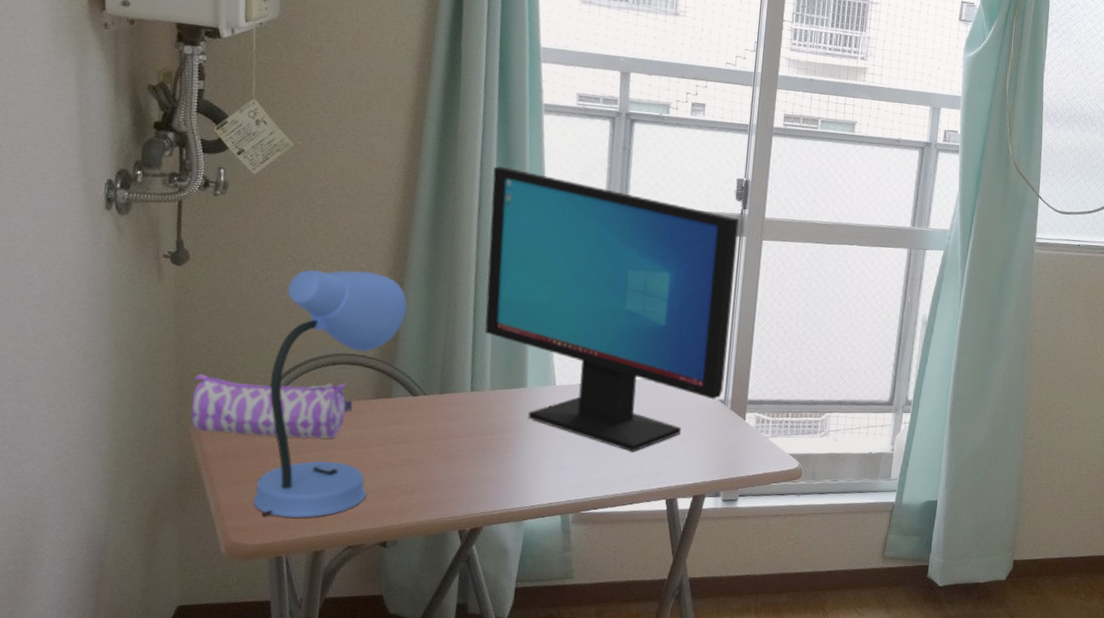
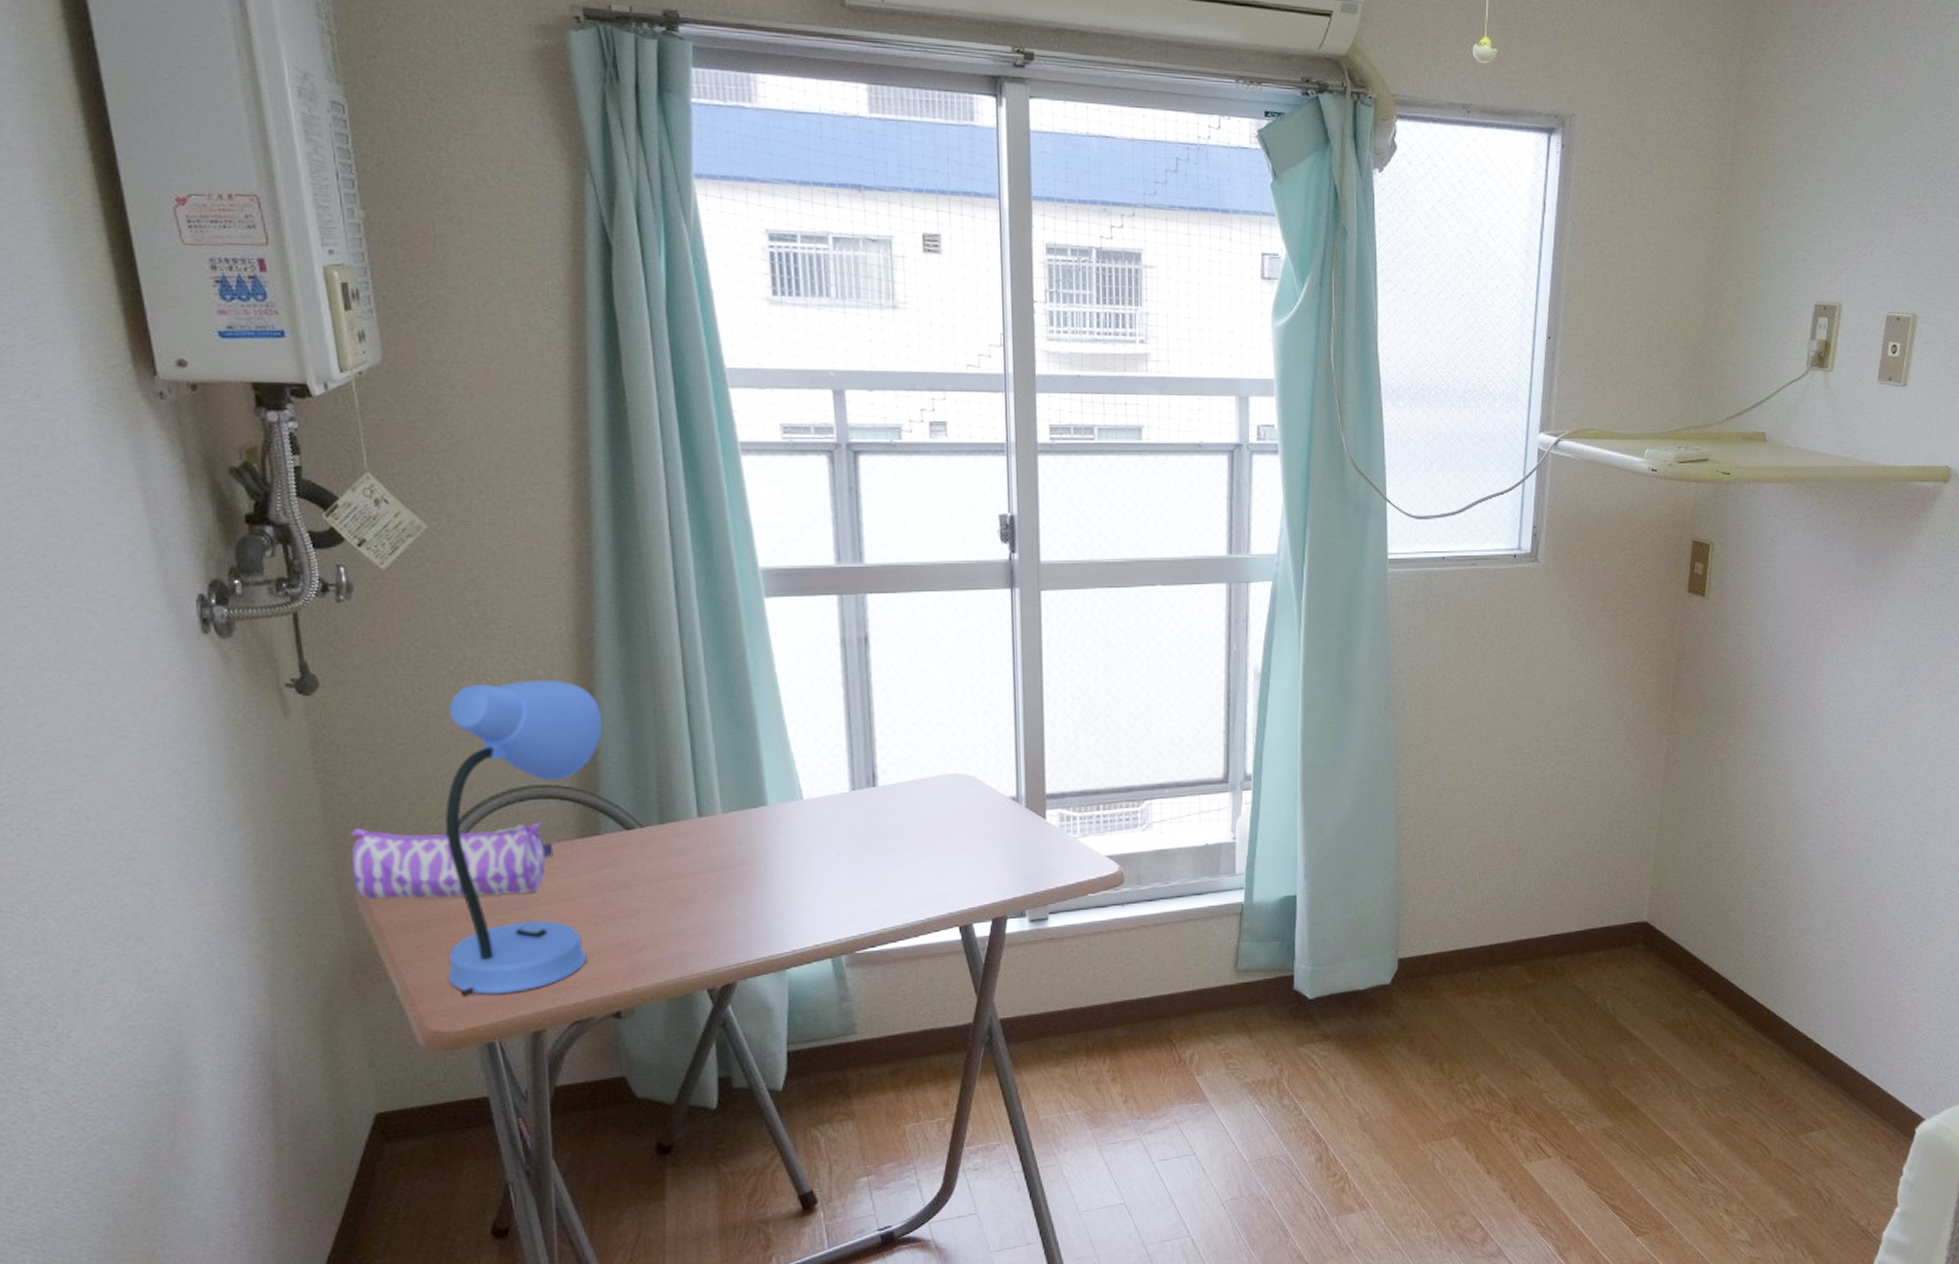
computer monitor: present [484,166,740,452] -> none [687,529,1015,873]

